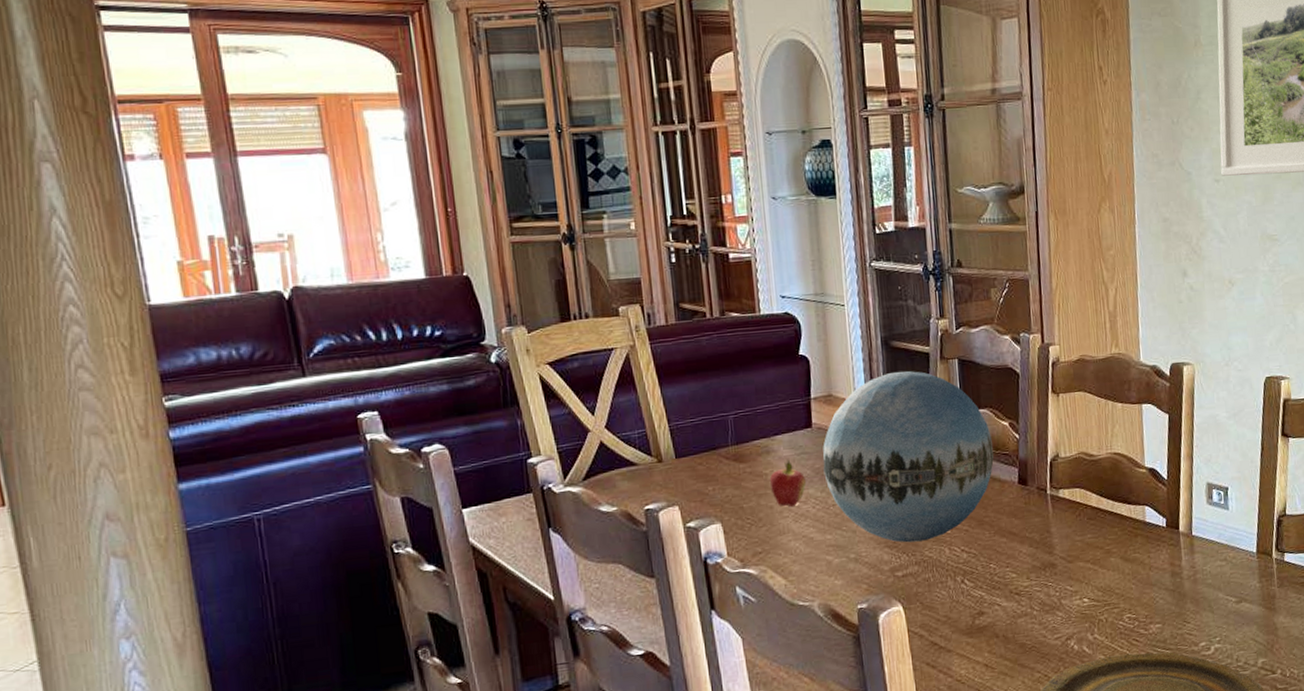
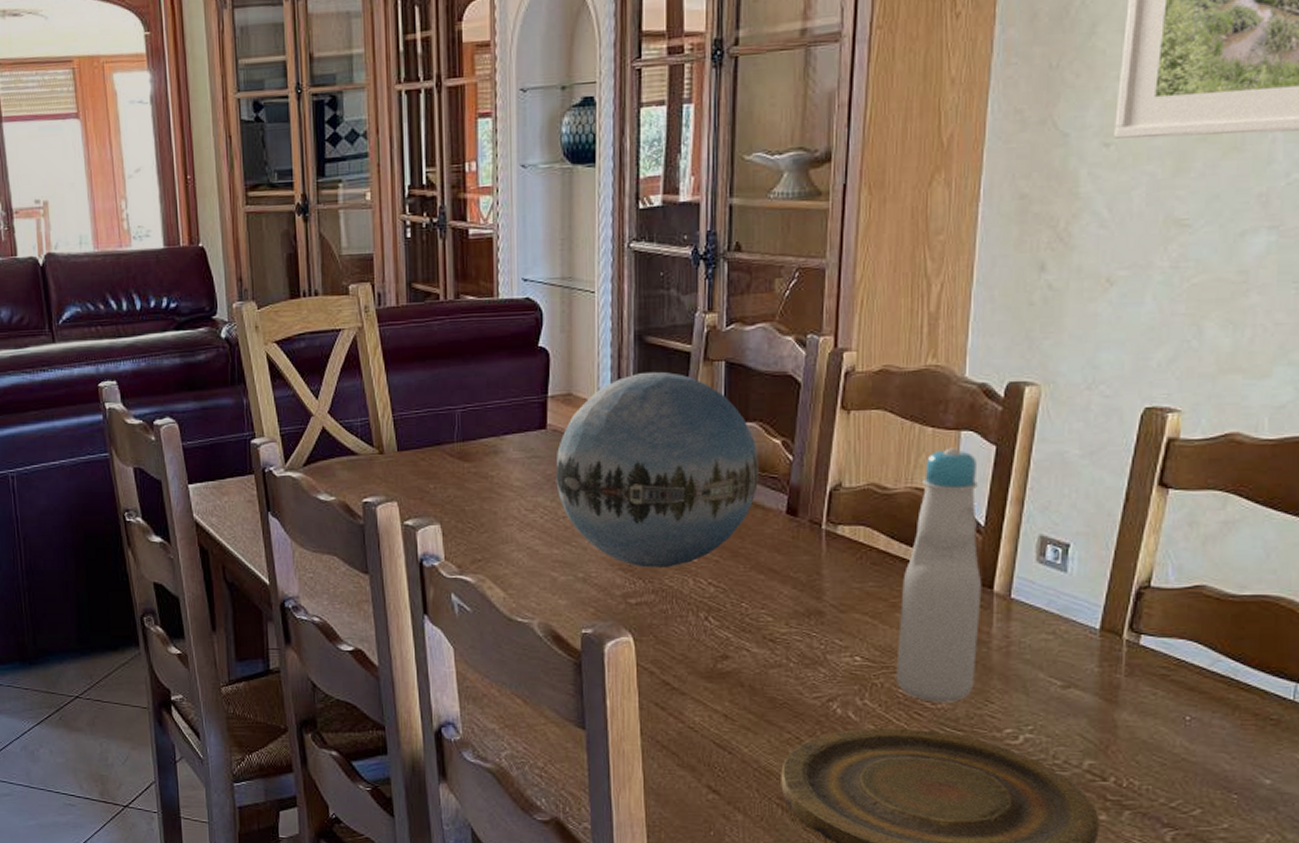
fruit: present [769,459,807,507] -> none [495,462,536,514]
bottle: none [1112,418,1174,629] -> present [896,448,982,703]

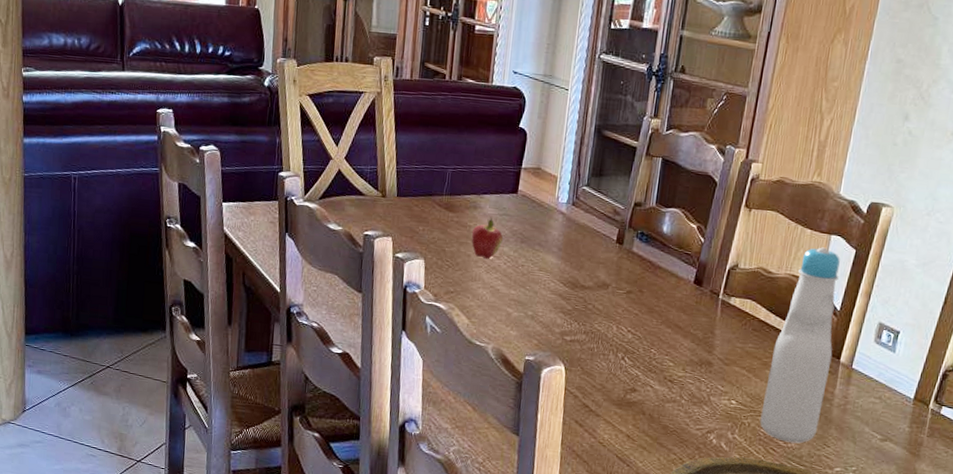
fruit: none [495,462,536,514] -> present [471,217,504,259]
decorative orb: present [555,371,760,568] -> none [519,158,678,315]

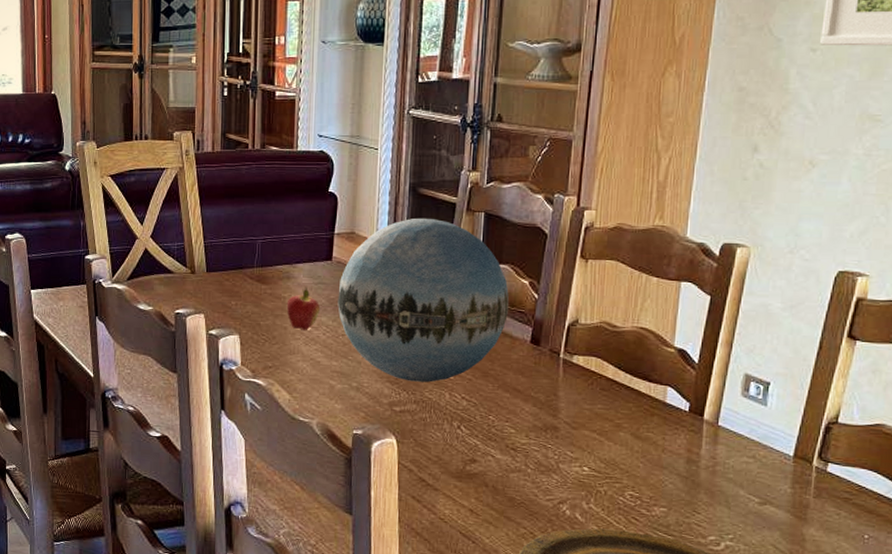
decorative orb: none [519,158,678,315] -> present [337,217,509,382]
bottle: present [760,247,840,444] -> none [617,295,694,511]

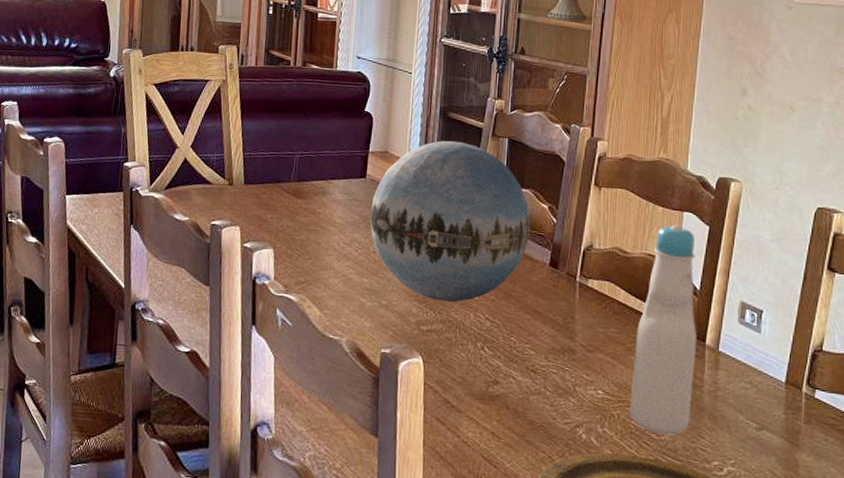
fruit: present [286,287,321,330] -> none [320,203,354,246]
bottle: none [617,295,694,511] -> present [629,224,697,436]

